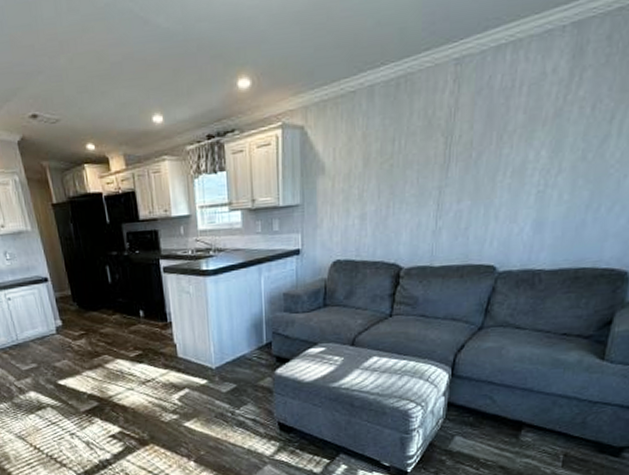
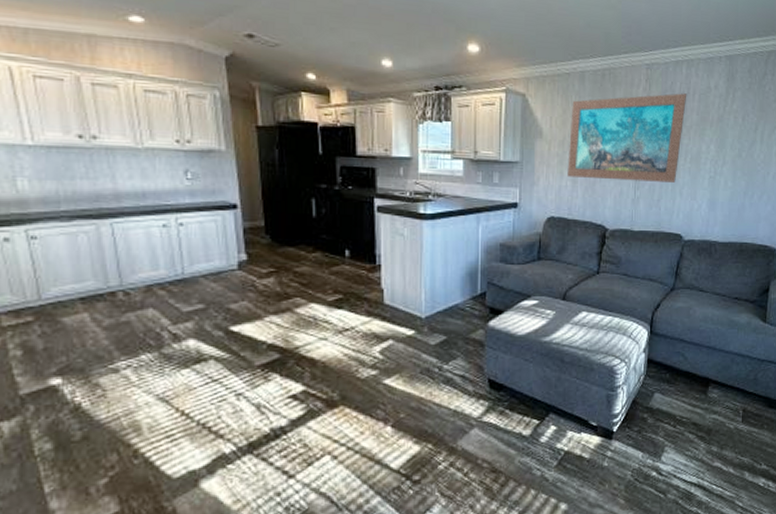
wall art: none [354,87,511,214] -> present [567,93,687,183]

